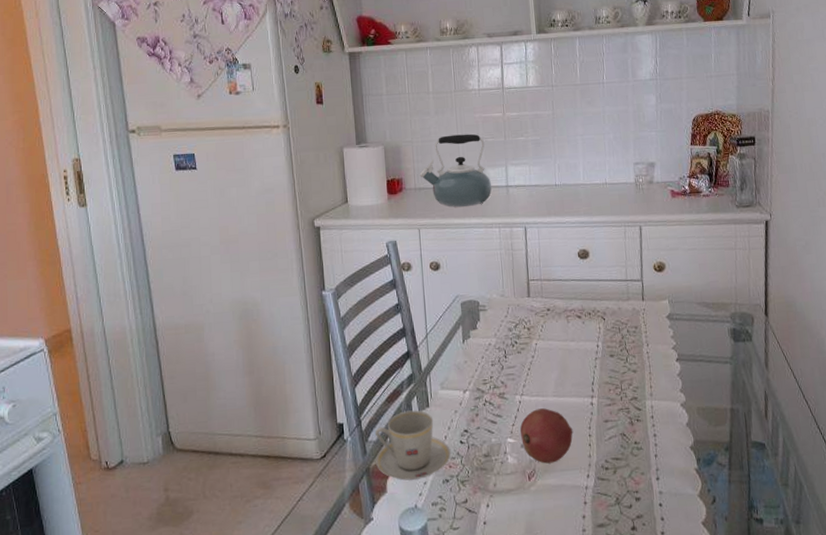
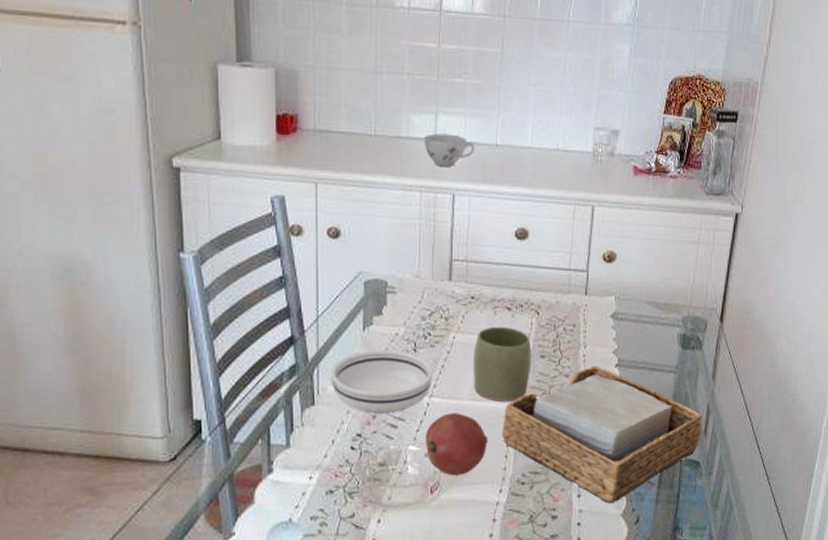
teacup: present [375,410,451,481] -> none [242,408,338,490]
kettle: present [419,133,492,208] -> none [321,64,416,162]
bowl: none [440,357,522,412] -> present [331,349,433,413]
teacup: none [498,180,539,206] -> present [423,133,475,166]
mug: none [553,332,604,397] -> present [473,326,532,402]
napkin holder: none [584,360,763,484] -> present [502,365,703,503]

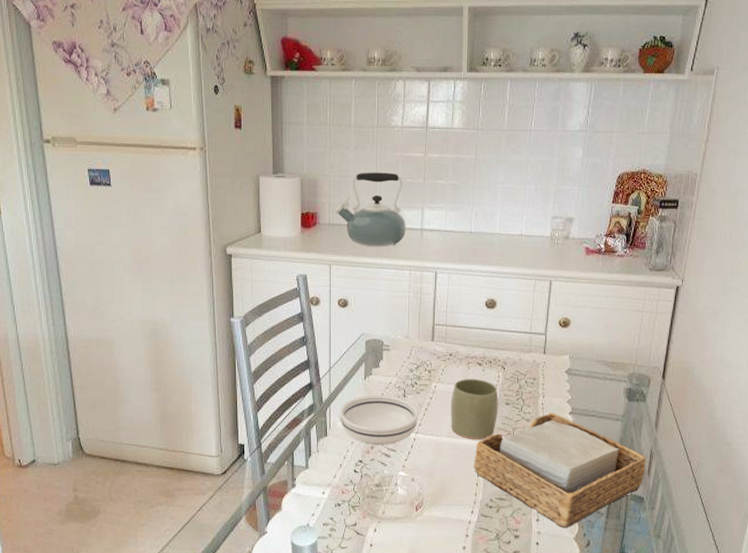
kettle: none [321,64,416,162] -> present [335,172,407,247]
teacup: present [423,133,475,166] -> none [412,224,453,250]
fruit: present [425,413,488,476] -> none [411,447,462,498]

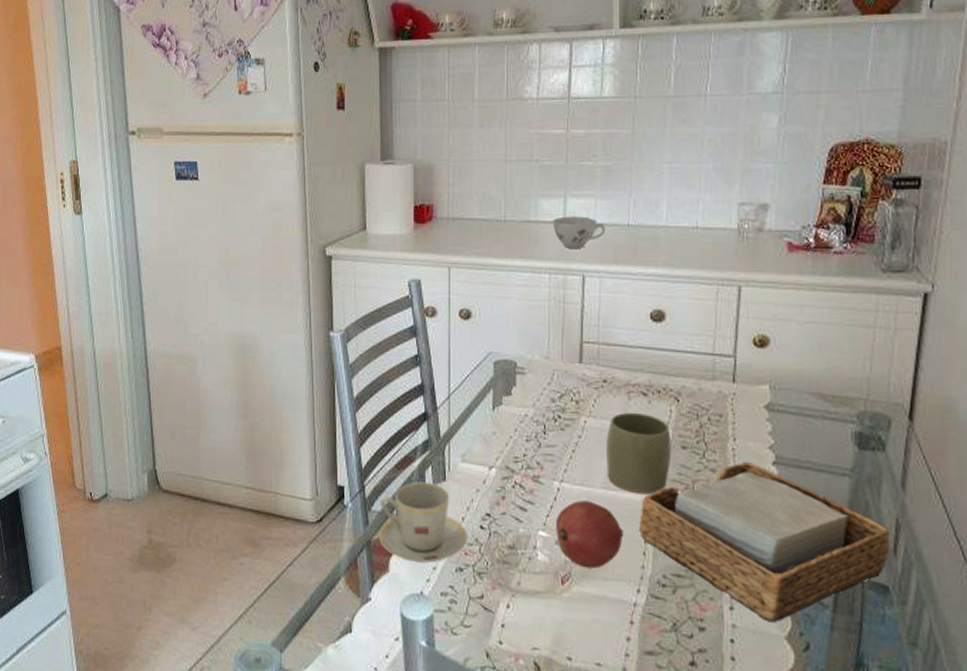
teacup: none [273,438,344,501] -> present [379,481,467,563]
kettle: present [335,172,407,247] -> none [455,154,545,245]
bowl: present [340,395,419,445] -> none [462,430,564,495]
fruit: none [411,447,462,498] -> present [555,500,624,569]
teacup: none [412,224,453,250] -> present [552,216,605,248]

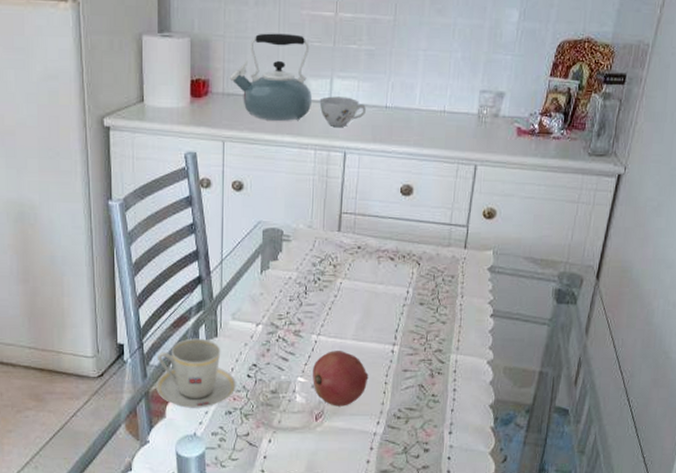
kettle: none [455,154,545,245] -> present [230,33,313,122]
mug: present [606,412,672,494] -> none [357,274,412,343]
napkin holder: present [639,461,890,622] -> none [381,314,574,441]

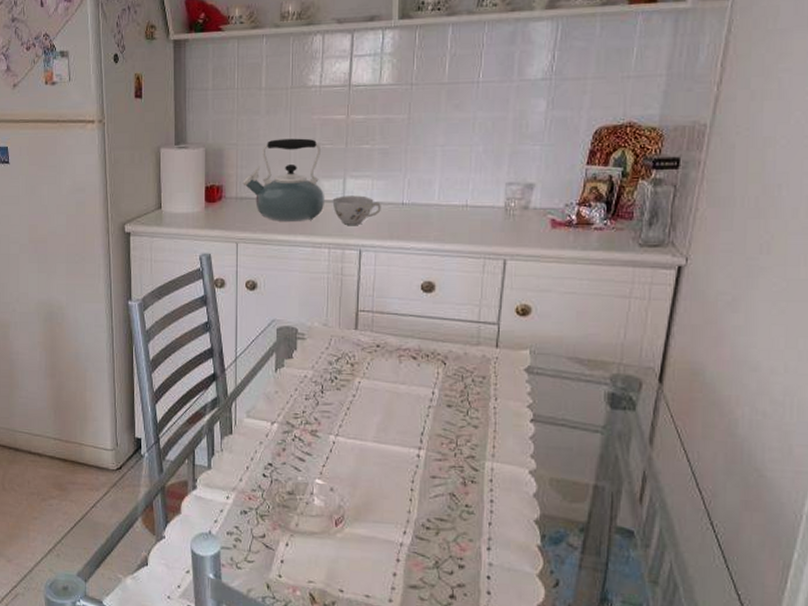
teacup: present [156,338,236,408] -> none [172,435,251,506]
fruit: present [312,351,369,406] -> none [330,452,393,513]

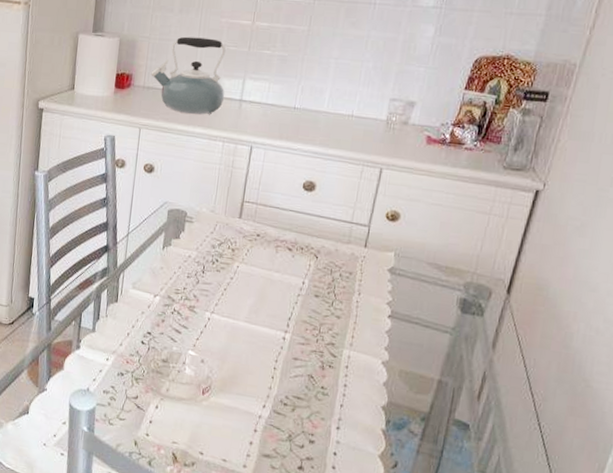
teacup: present [332,195,381,225] -> none [231,95,275,123]

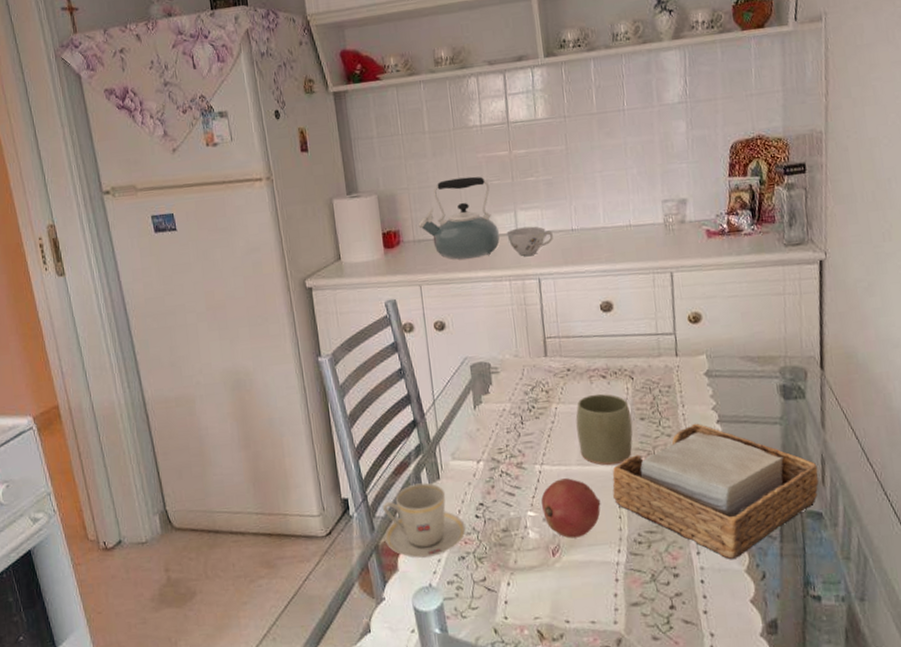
teacup: none [58,300,131,366] -> present [383,482,466,558]
fruit: none [203,329,258,385] -> present [541,478,601,538]
teacup: none [231,95,275,123] -> present [506,226,553,256]
mug: none [250,262,308,330] -> present [575,393,633,465]
napkin holder: none [271,312,477,443] -> present [612,423,820,559]

